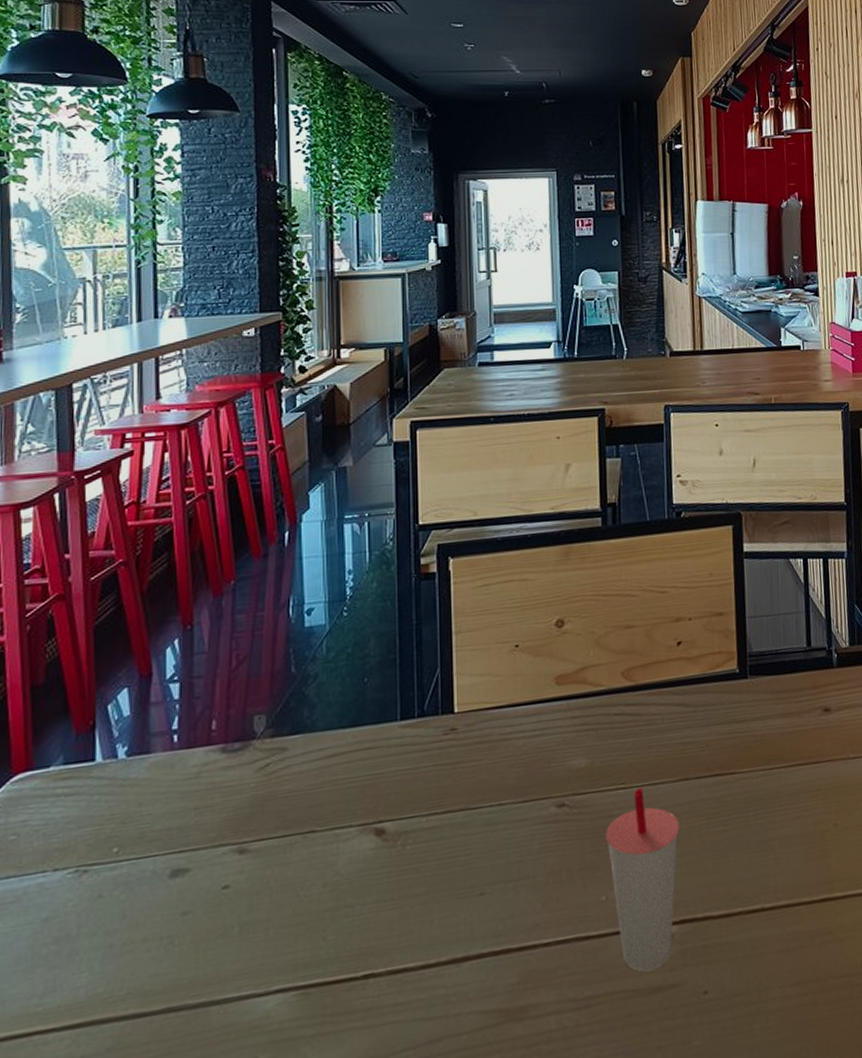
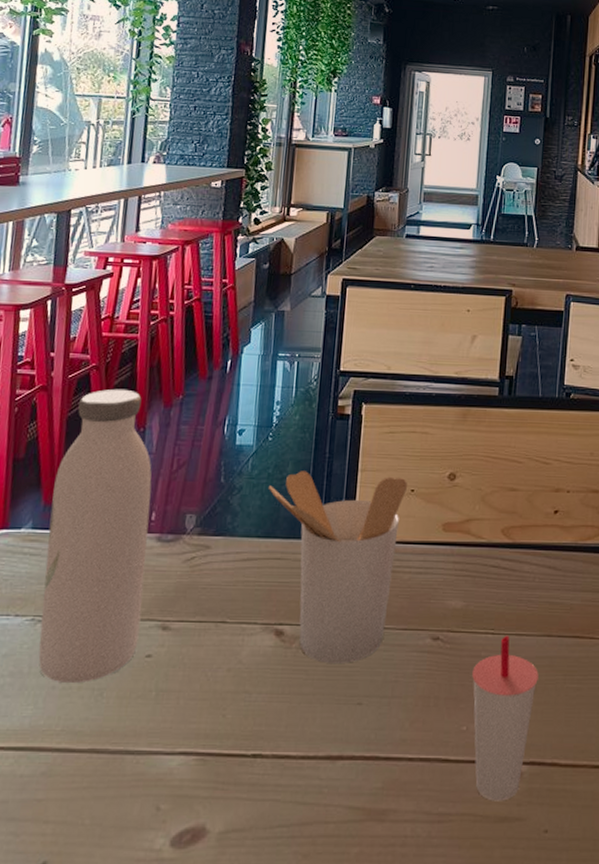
water bottle: none [85,583,212,939] -> present [38,388,152,684]
utensil holder: none [350,633,510,856] -> present [269,471,407,663]

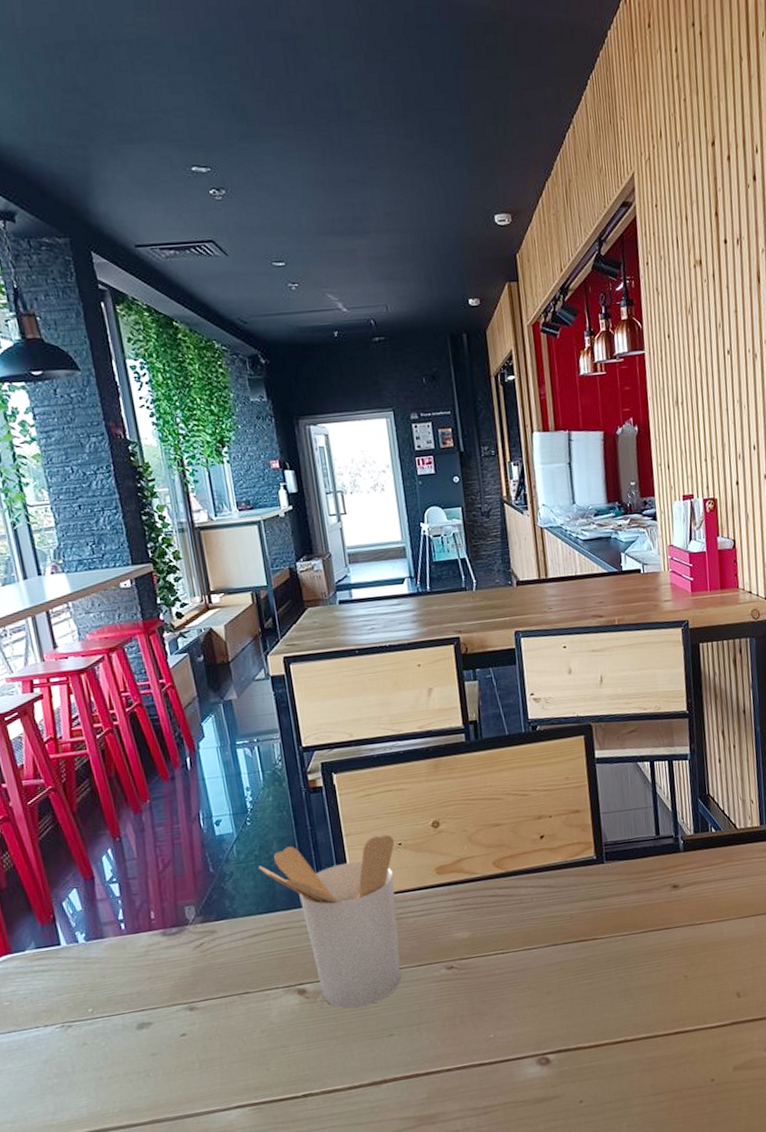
water bottle: present [38,388,152,684] -> none [44,804,170,1074]
cup: present [472,635,539,801] -> none [489,952,552,1088]

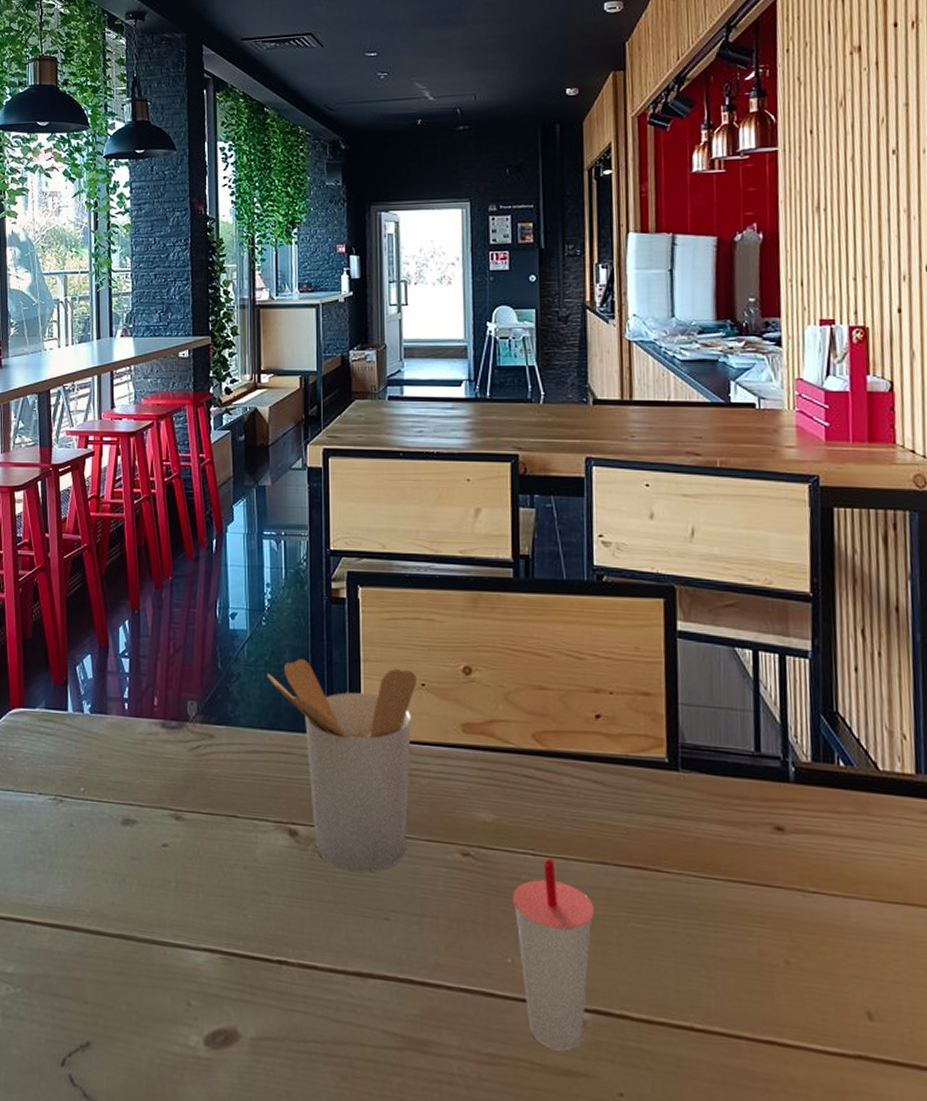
cup: none [489,952,552,1088] -> present [513,857,594,1051]

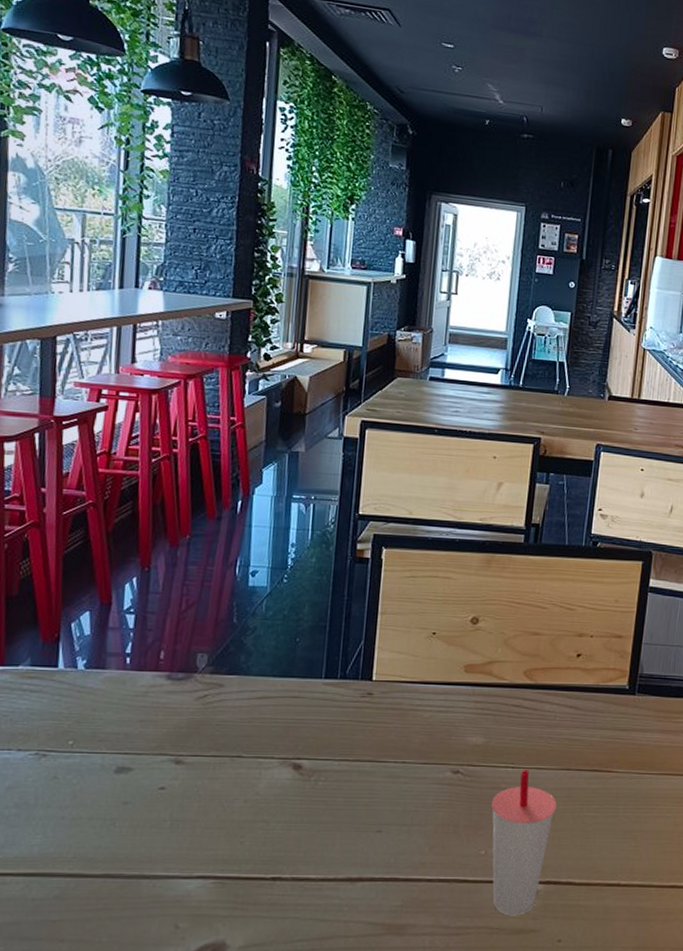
utensil holder: present [267,659,416,873] -> none [284,613,429,795]

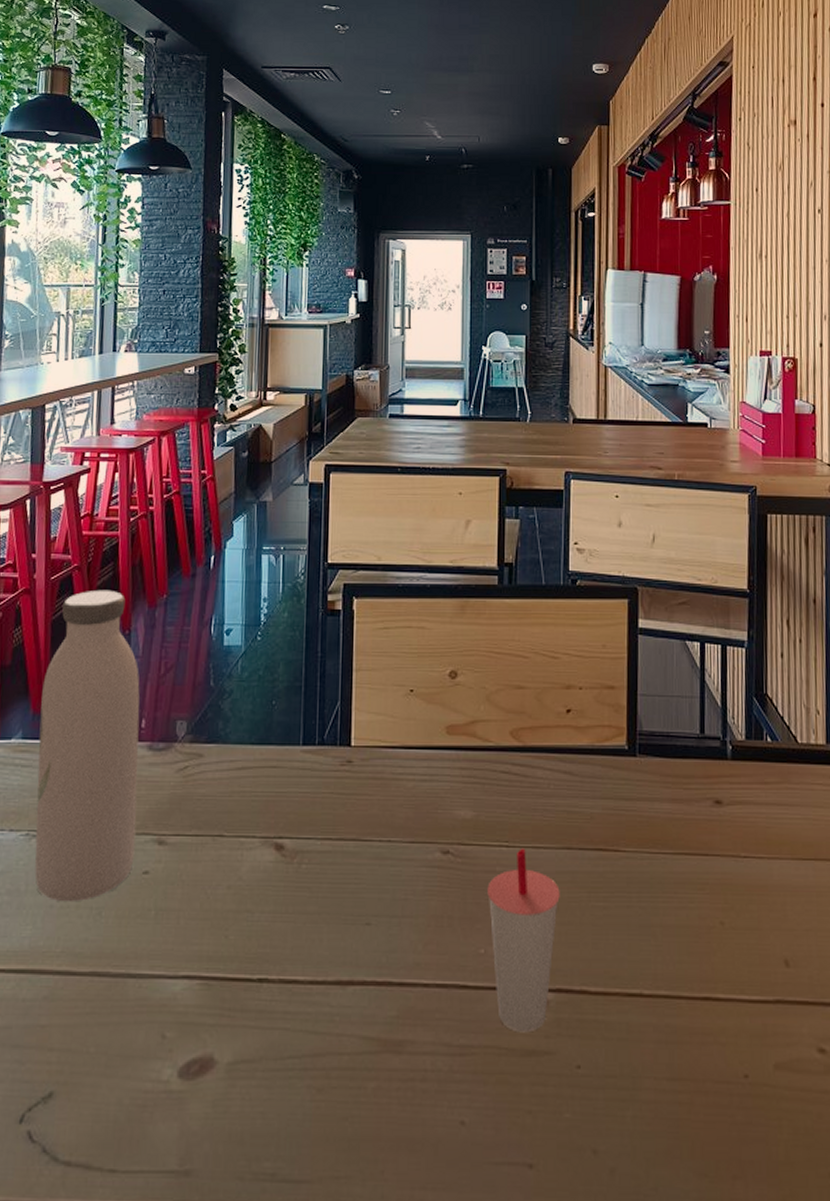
water bottle: none [45,527,159,814] -> present [34,589,140,902]

